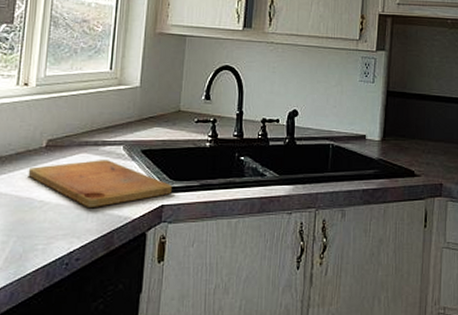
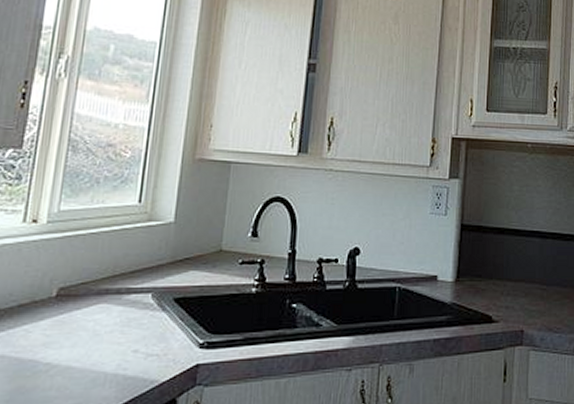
cutting board: present [28,160,172,207] -> none [32,311,210,370]

